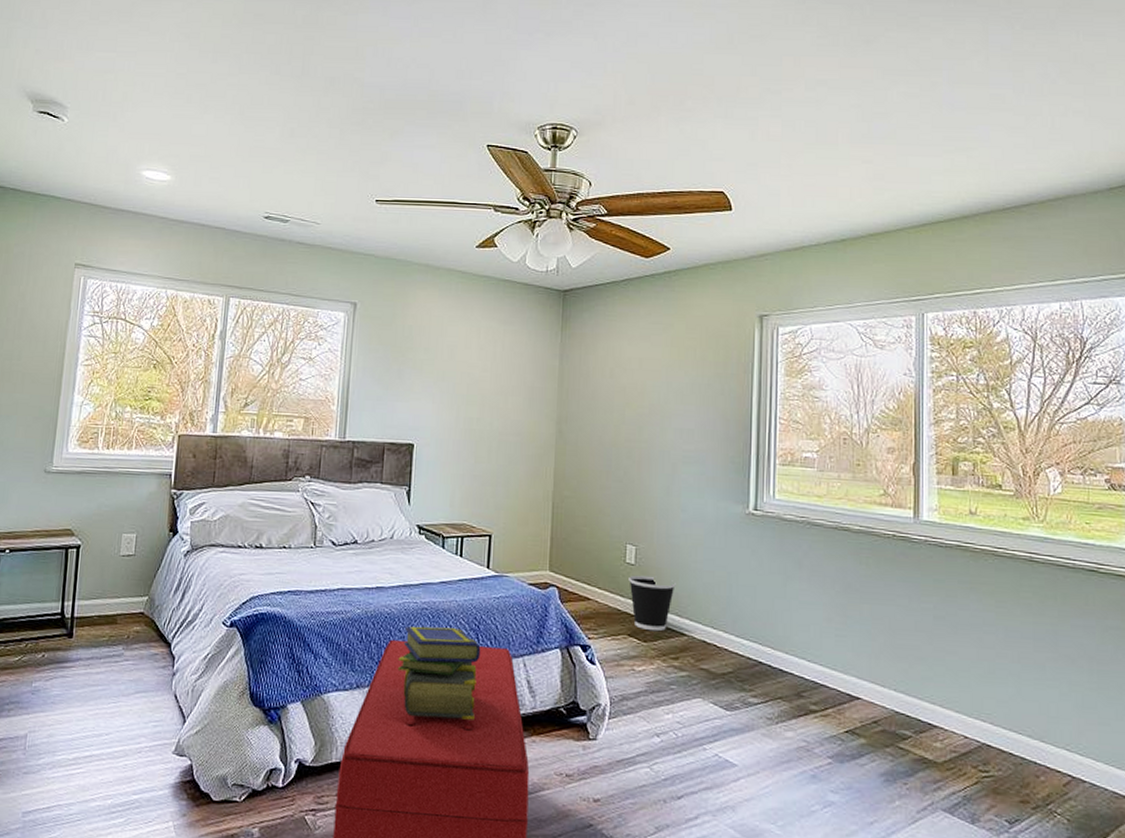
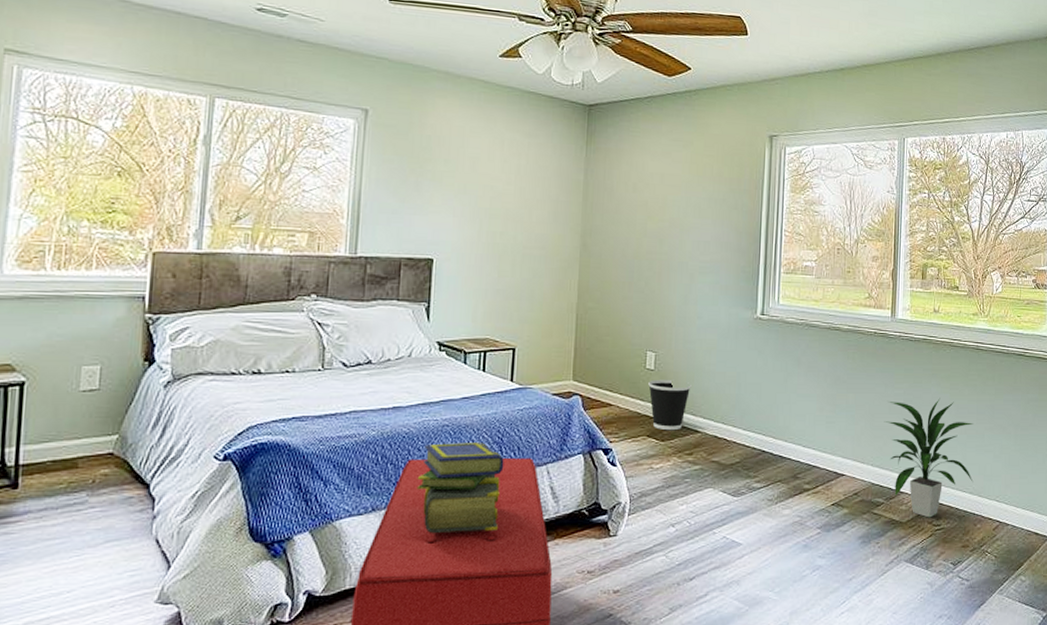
indoor plant: none [908,617,1033,761] -> present [884,398,974,518]

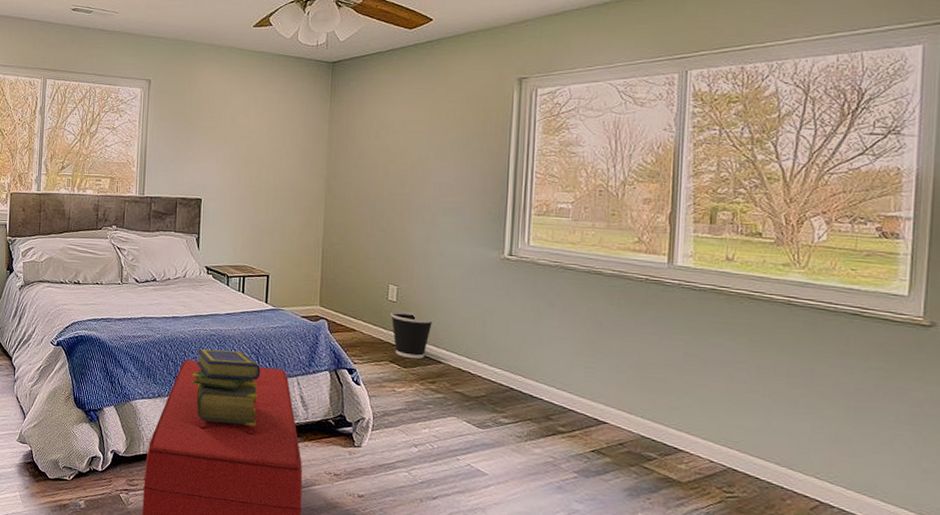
indoor plant: present [884,398,974,518] -> none [657,353,783,483]

